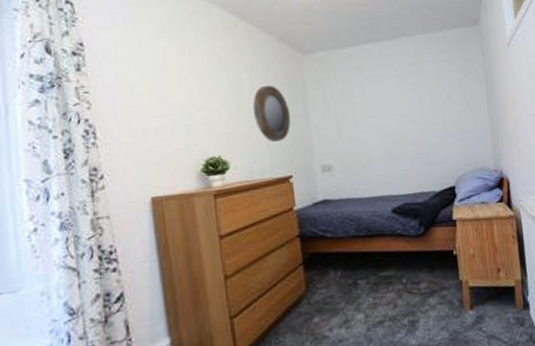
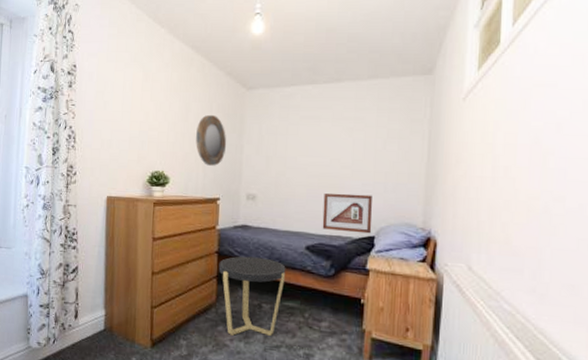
side table: none [303,230,377,324] -> present [218,256,286,336]
picture frame: none [400,146,452,189] -> present [322,193,373,234]

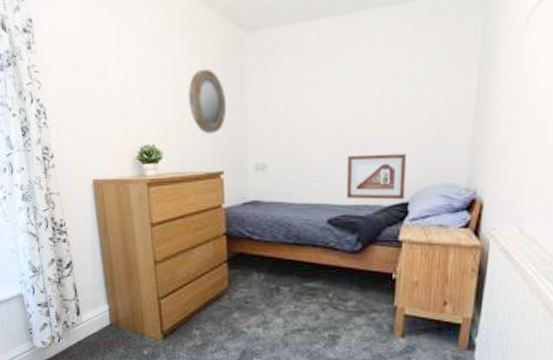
side table: present [218,256,286,336] -> none [228,236,305,322]

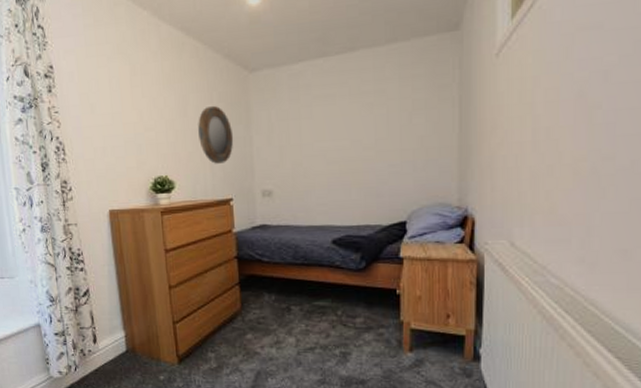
picture frame: present [346,153,406,200] -> none [347,176,403,220]

